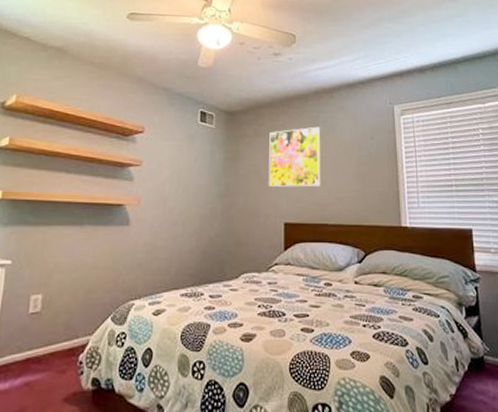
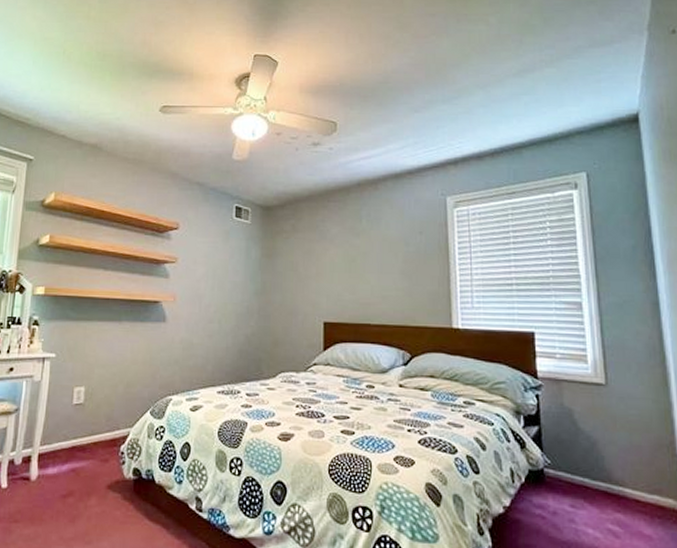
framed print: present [269,126,321,187] -> none [307,221,364,285]

